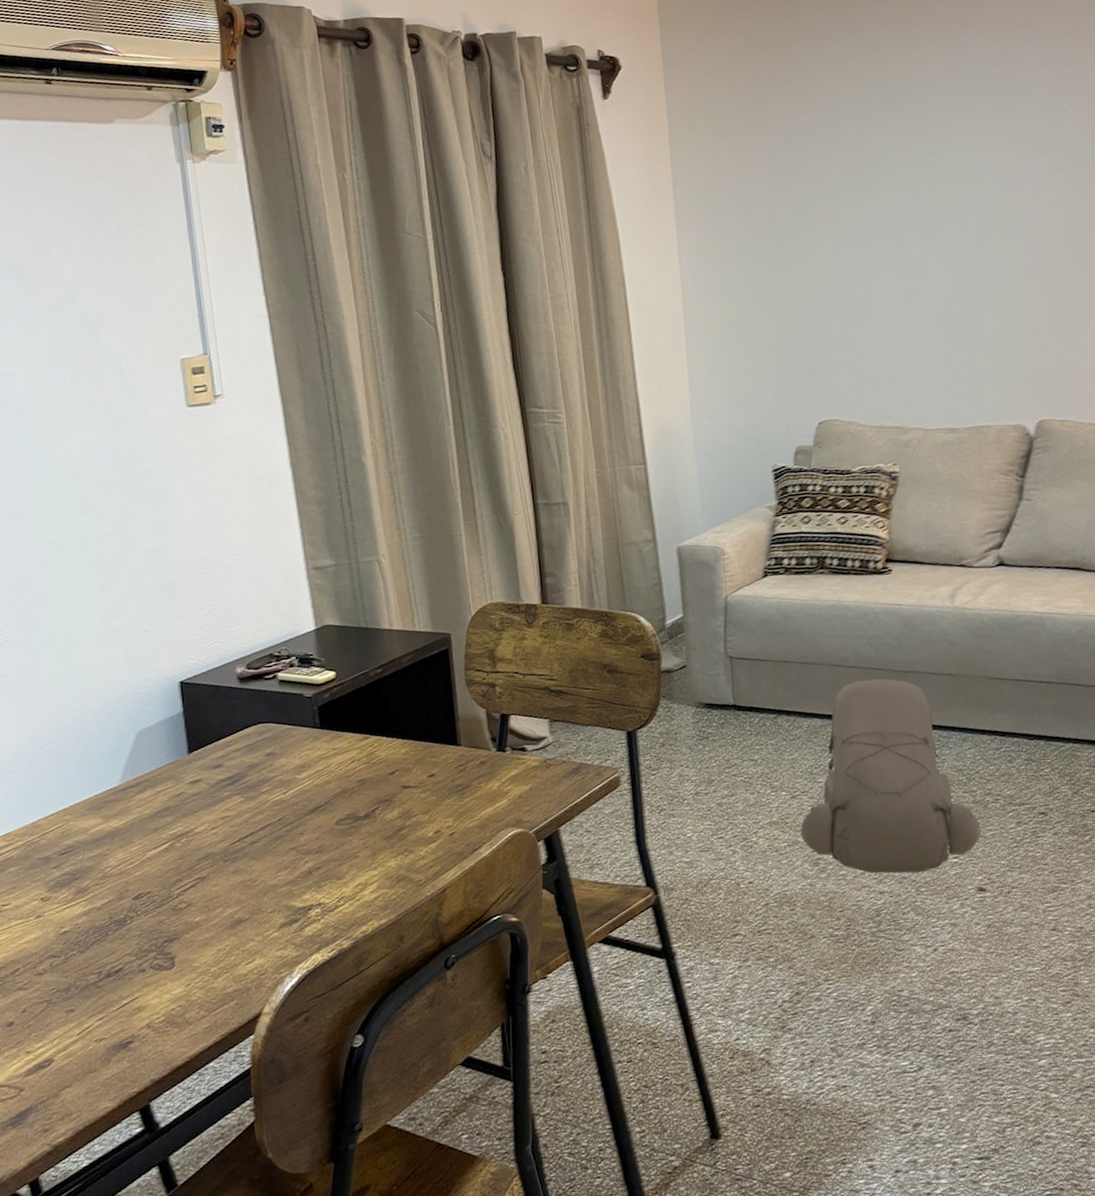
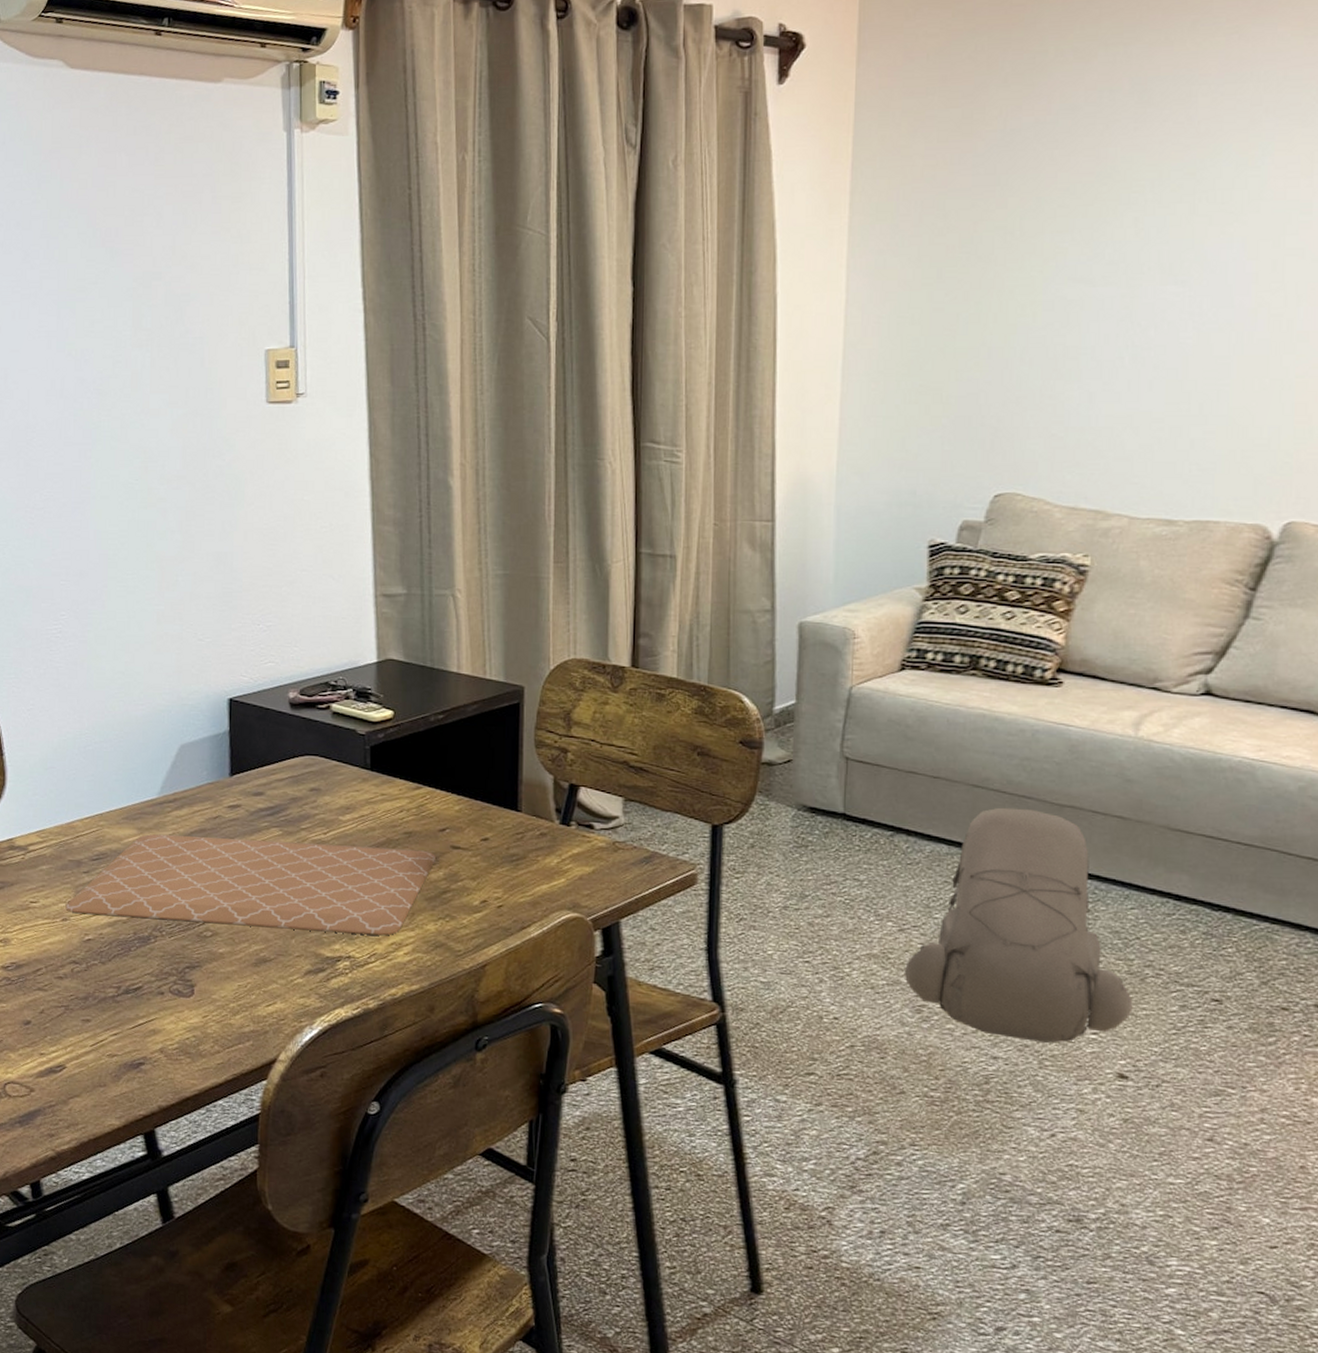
placemat: none [38,794,390,909] -> present [65,833,437,936]

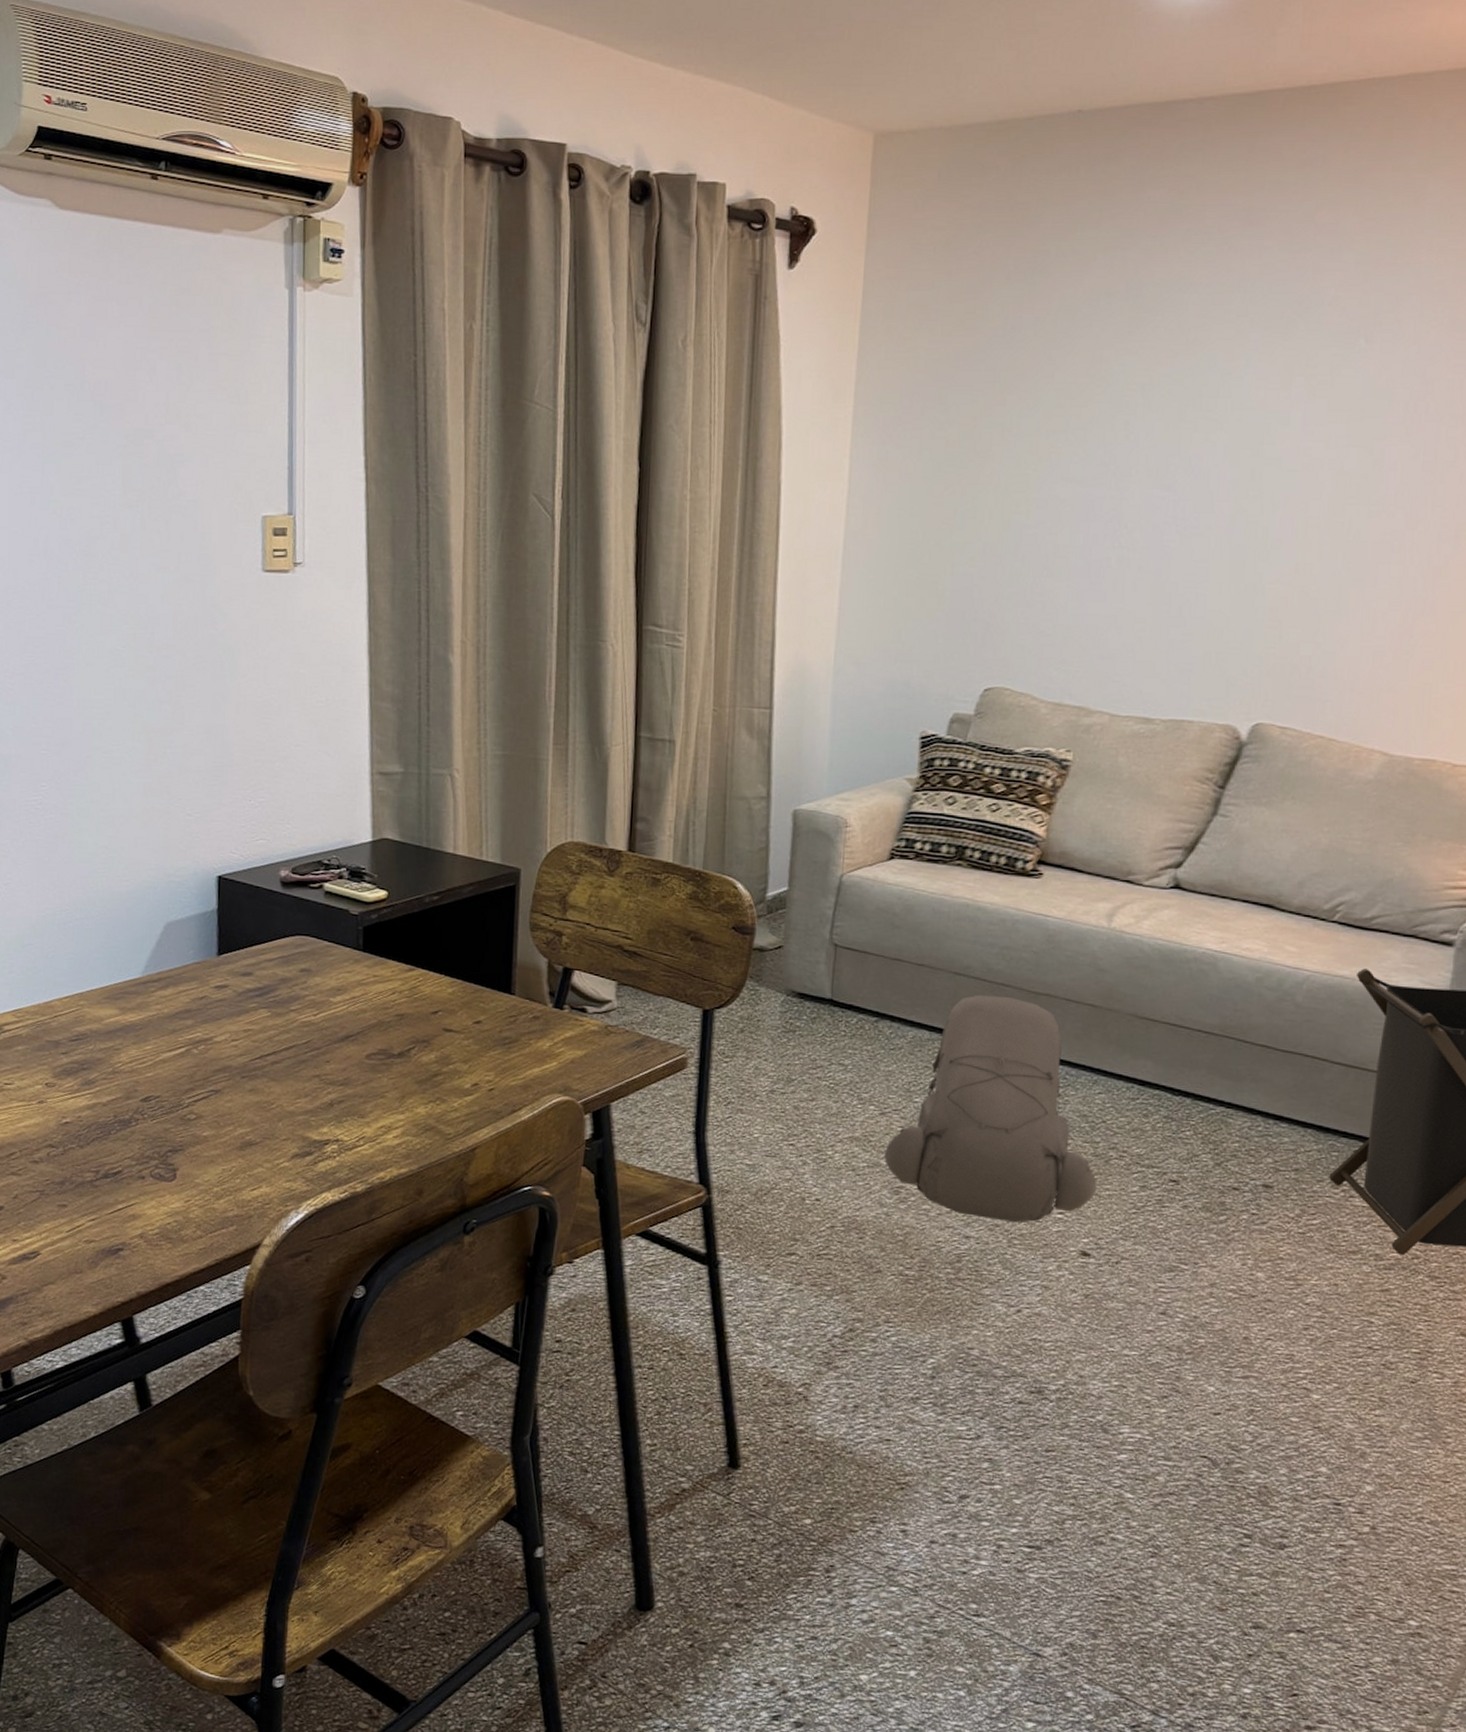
placemat: present [65,833,437,936] -> none [42,1014,428,1119]

